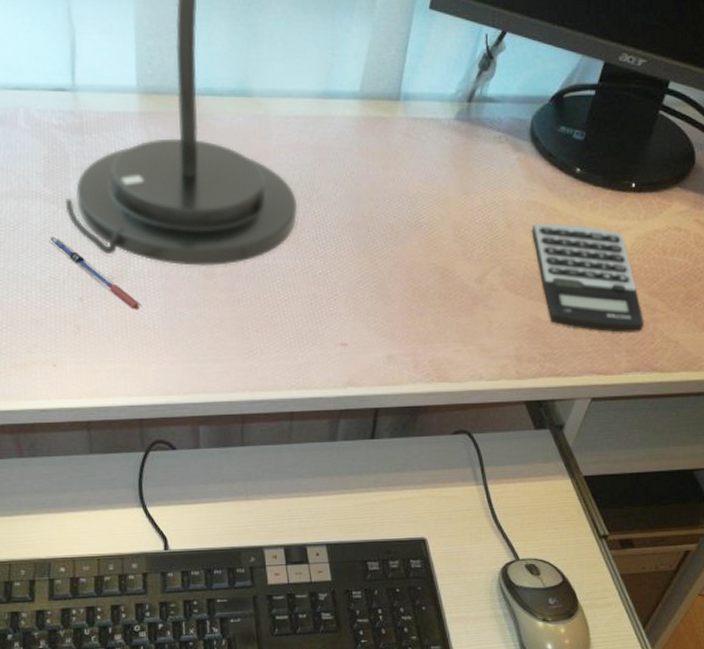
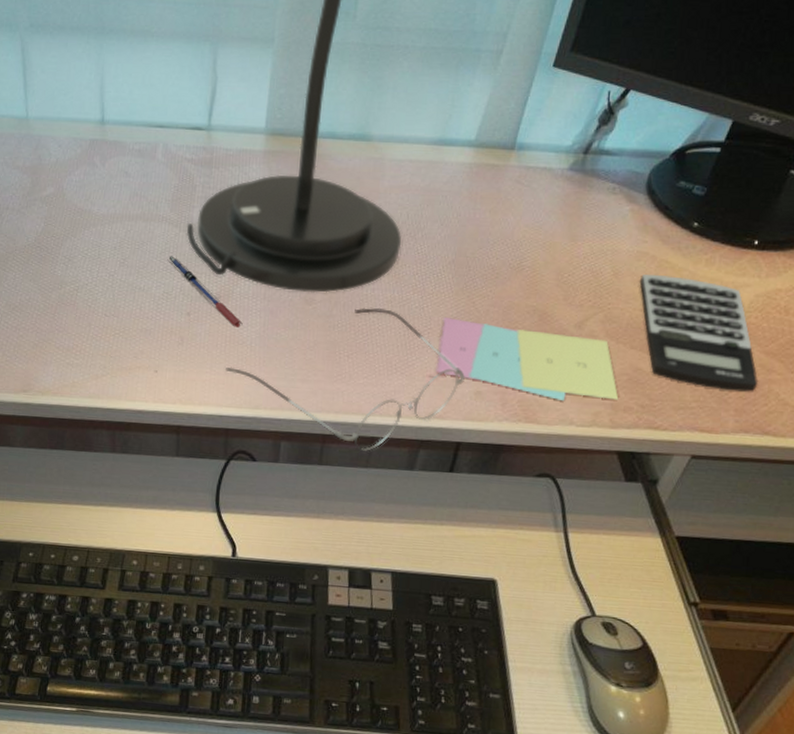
eyeglasses: none [130,278,376,427] -> present [226,308,465,451]
sticky notes: none [346,282,522,357] -> present [435,317,619,400]

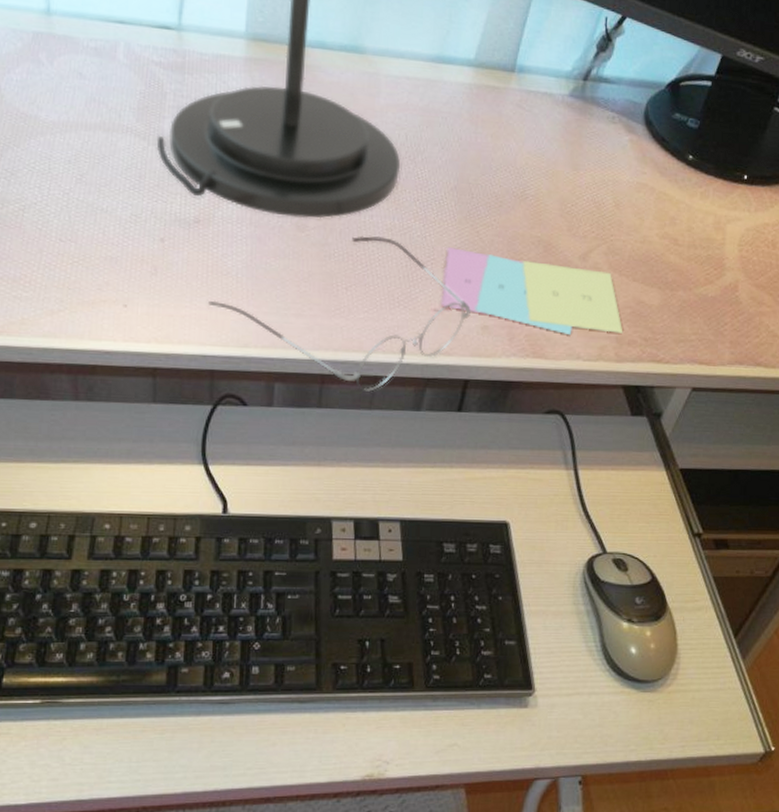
pen: present [167,256,243,328] -> none [134,173,227,256]
calculator: present [639,274,759,392] -> none [639,206,751,324]

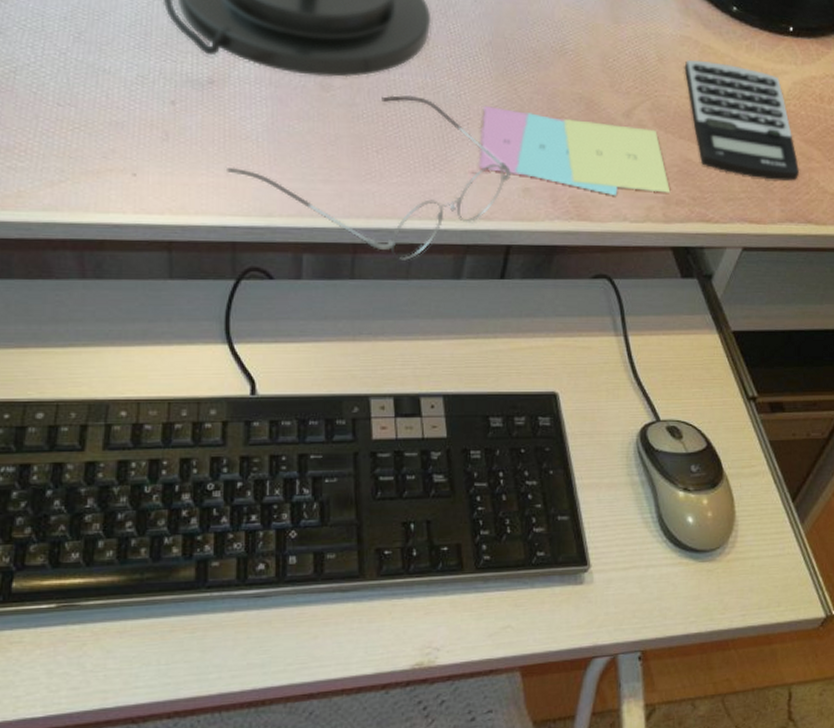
calculator: none [639,206,751,324] -> present [684,60,800,181]

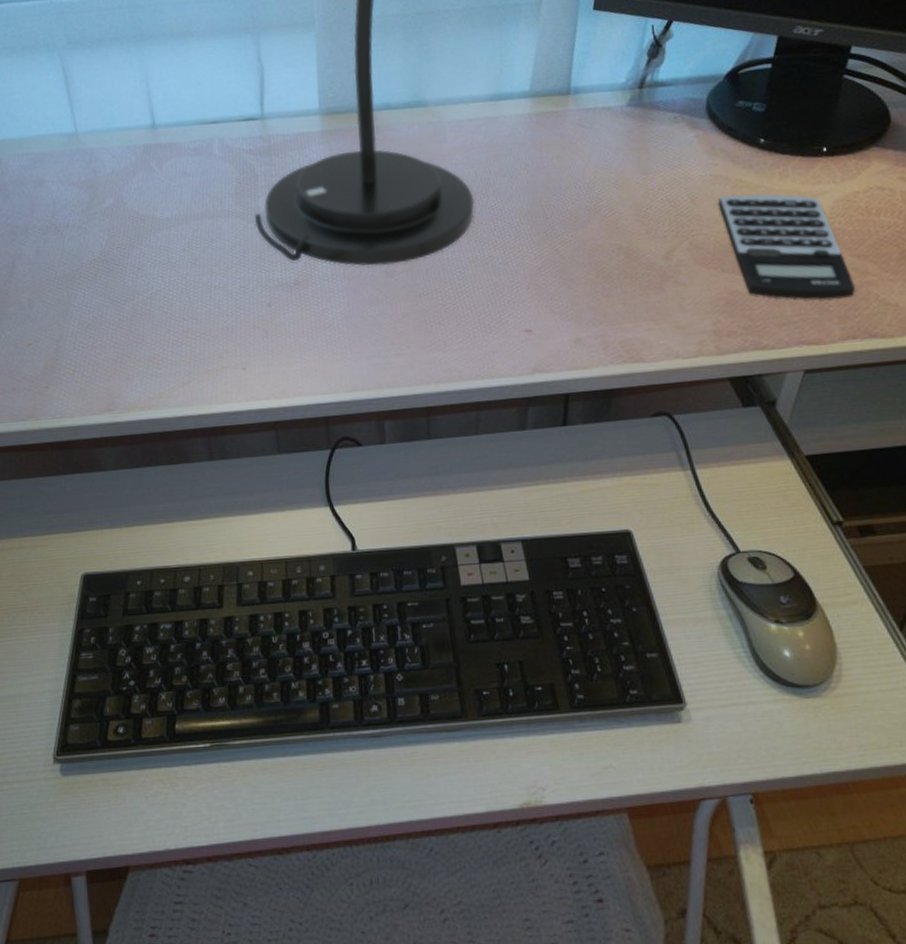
eyeglasses: present [227,95,511,260] -> none [316,269,562,418]
sticky notes: present [478,106,671,195] -> none [528,267,721,335]

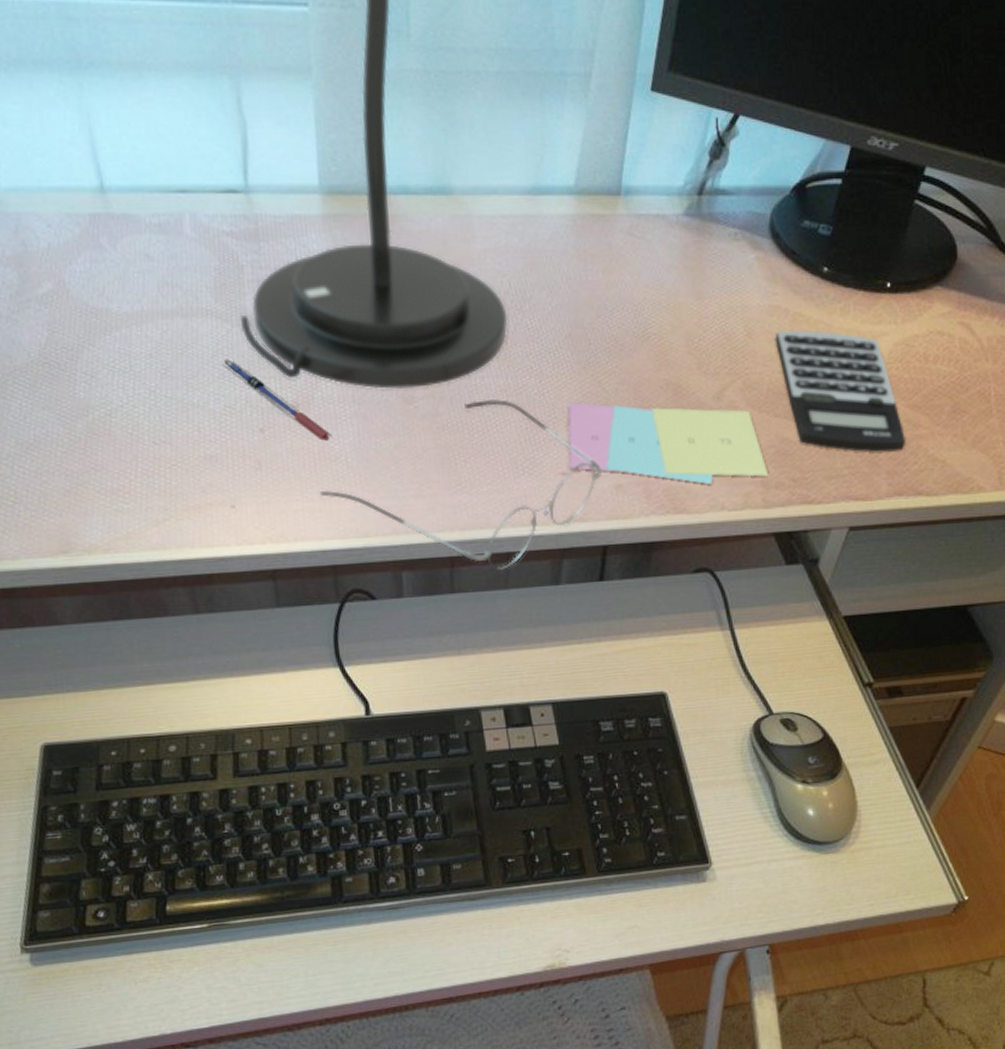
pen: none [239,249,326,312] -> present [222,359,332,441]
eyeglasses: none [316,269,562,418] -> present [320,399,602,570]
sticky notes: none [528,267,721,335] -> present [567,402,769,484]

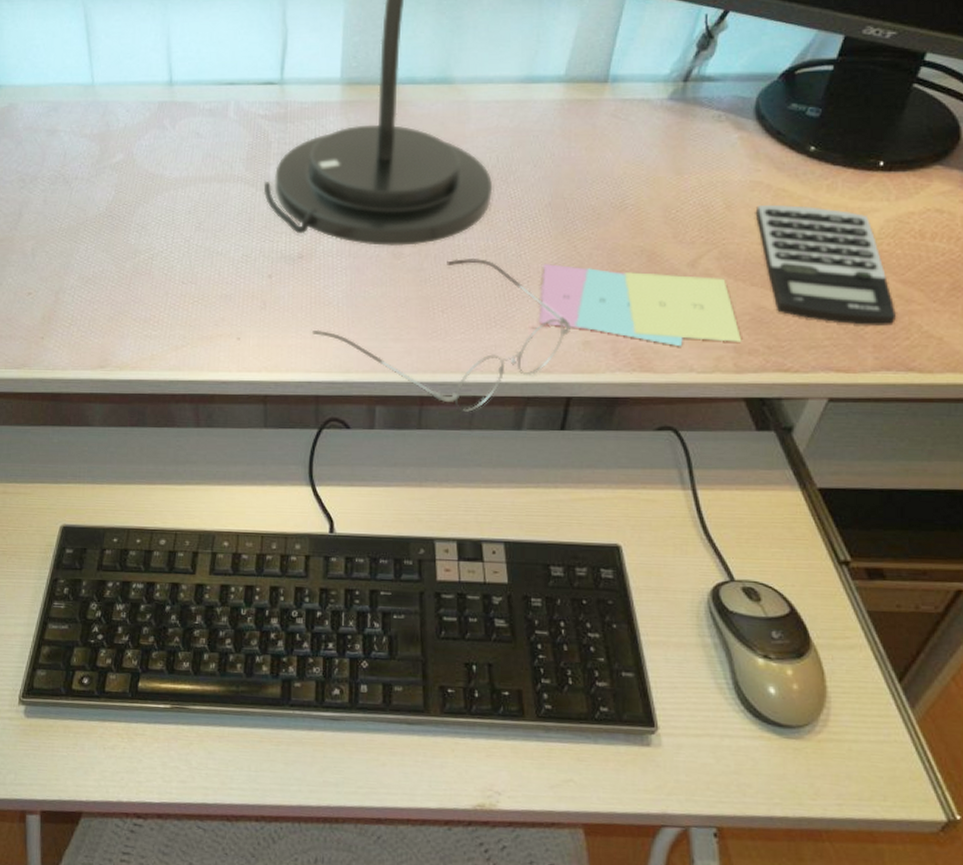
pen: present [222,359,332,441] -> none [245,217,328,288]

